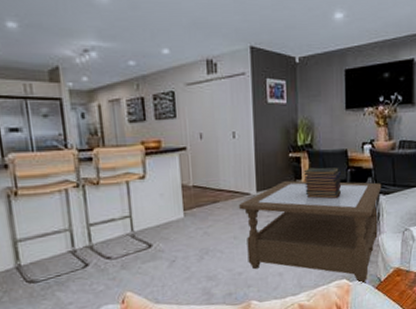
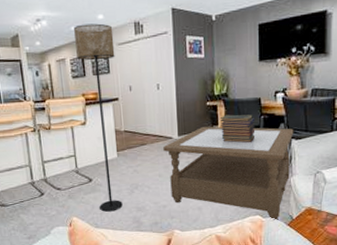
floor lamp: none [132,59,190,284] -> present [74,23,123,212]

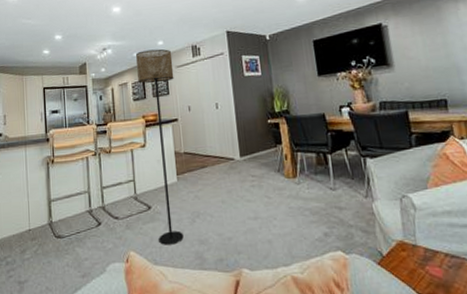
coffee table: present [163,126,294,220] -> none [225,145,371,258]
book stack: present [221,114,256,143] -> none [284,131,324,163]

